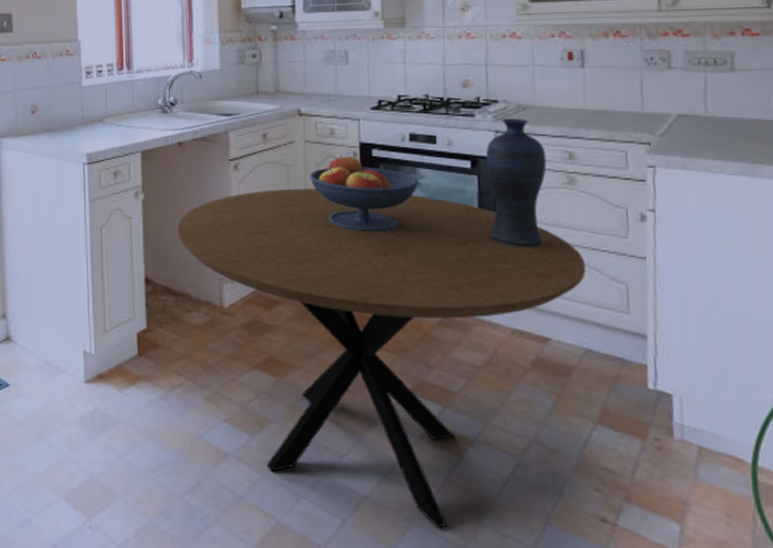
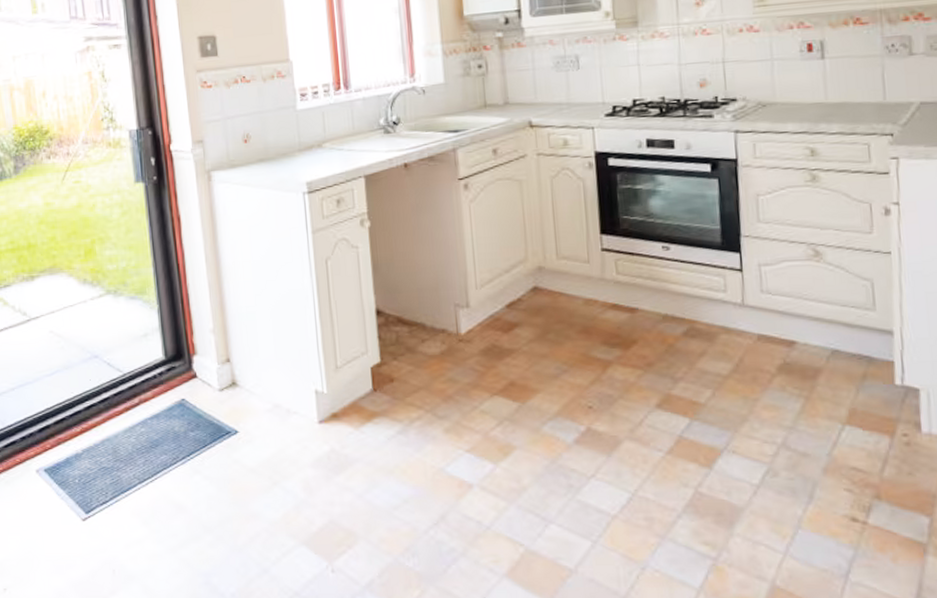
dining table: present [177,188,587,528] -> none [407,203,831,541]
fruit bowl: present [310,154,419,233] -> none [544,165,658,246]
vase: present [485,118,547,247] -> none [725,116,789,250]

